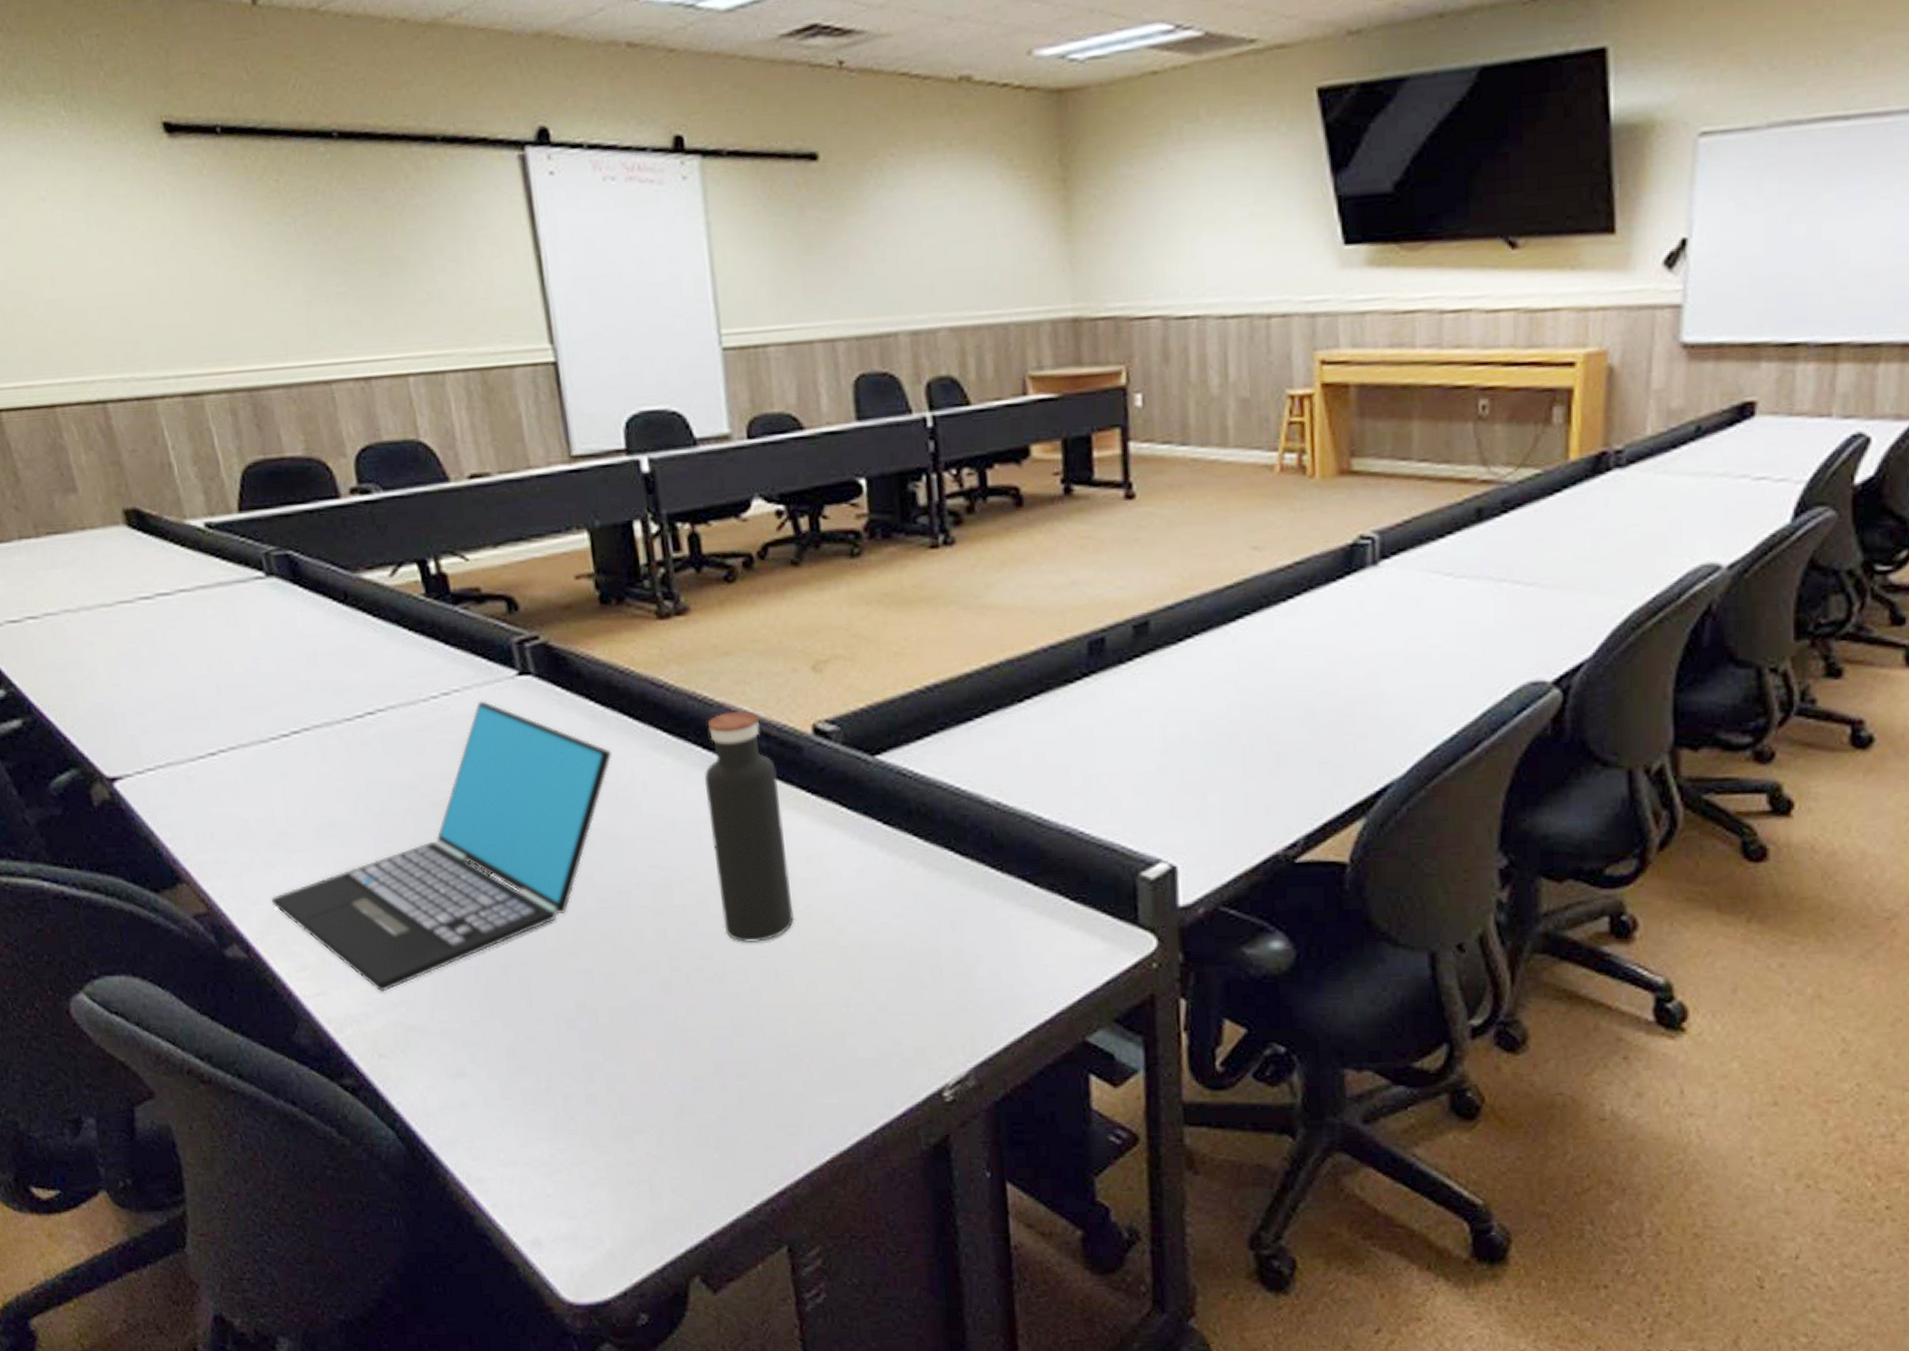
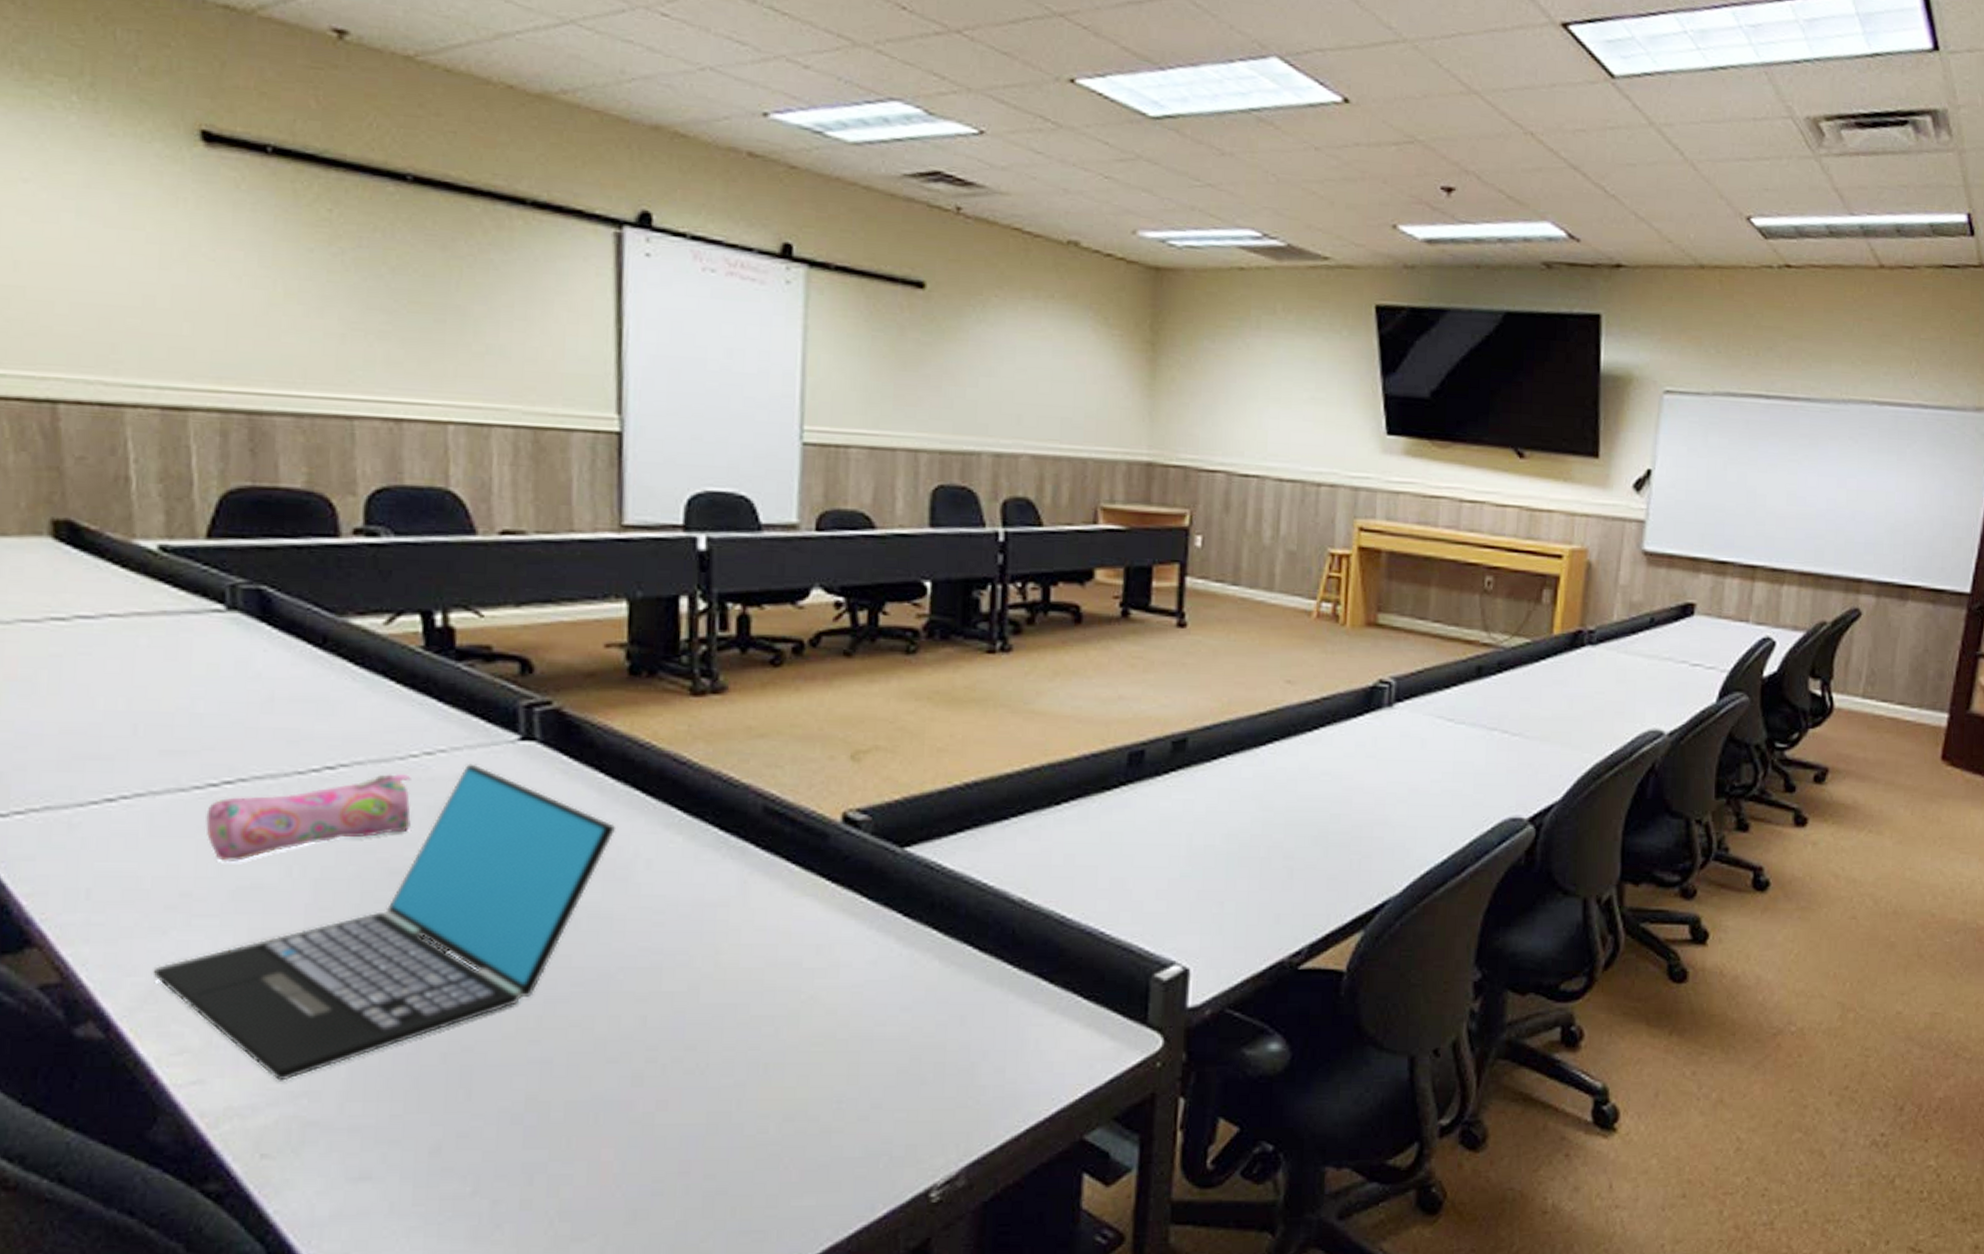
pencil case: none [284,715,443,804] -> present [206,774,411,863]
water bottle: present [704,710,794,942] -> none [714,793,798,1033]

